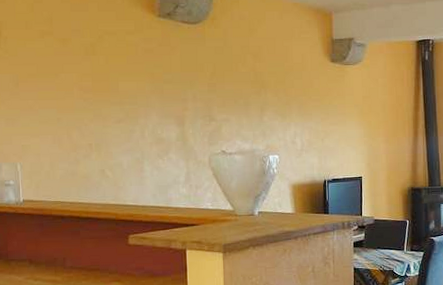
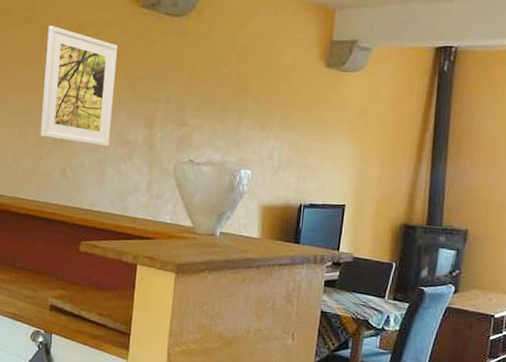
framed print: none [68,37,145,146] -> present [40,26,118,147]

